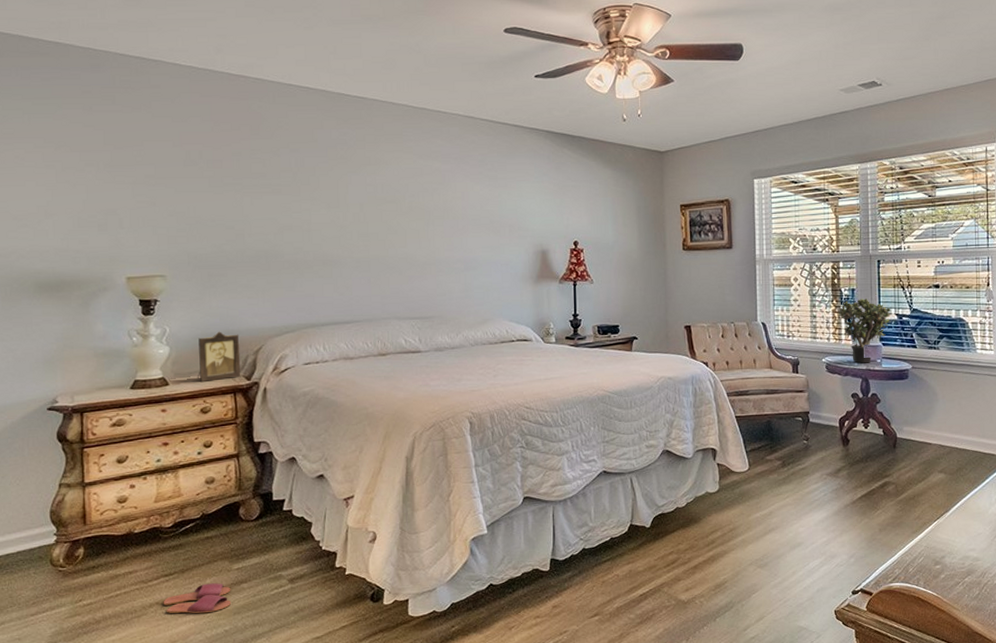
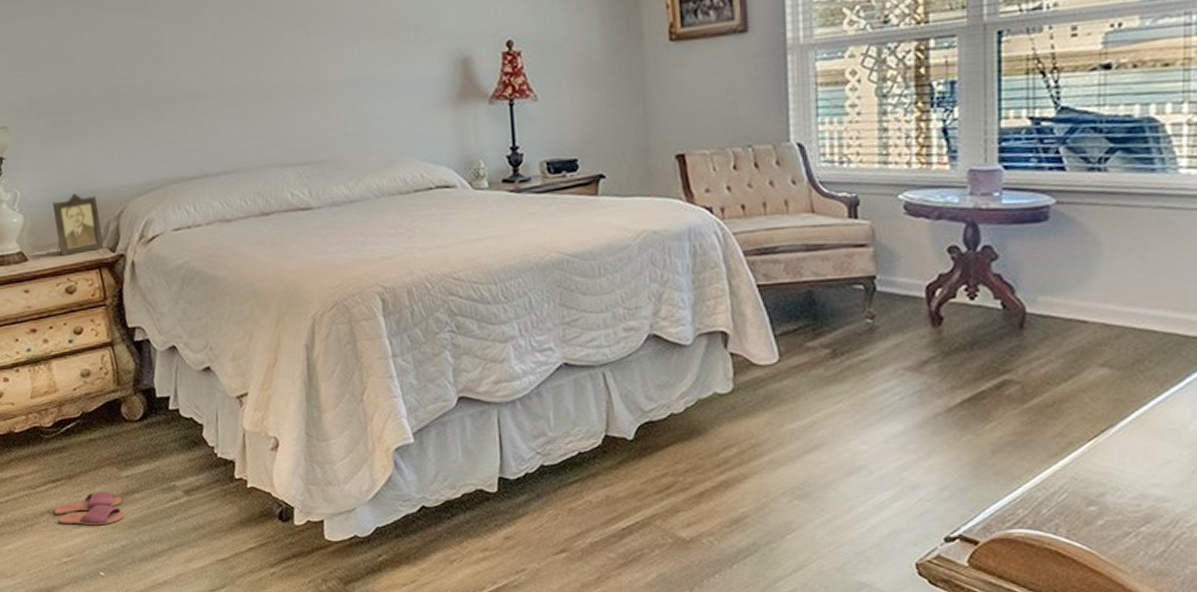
potted plant: present [837,298,891,363] -> none [924,94,1020,200]

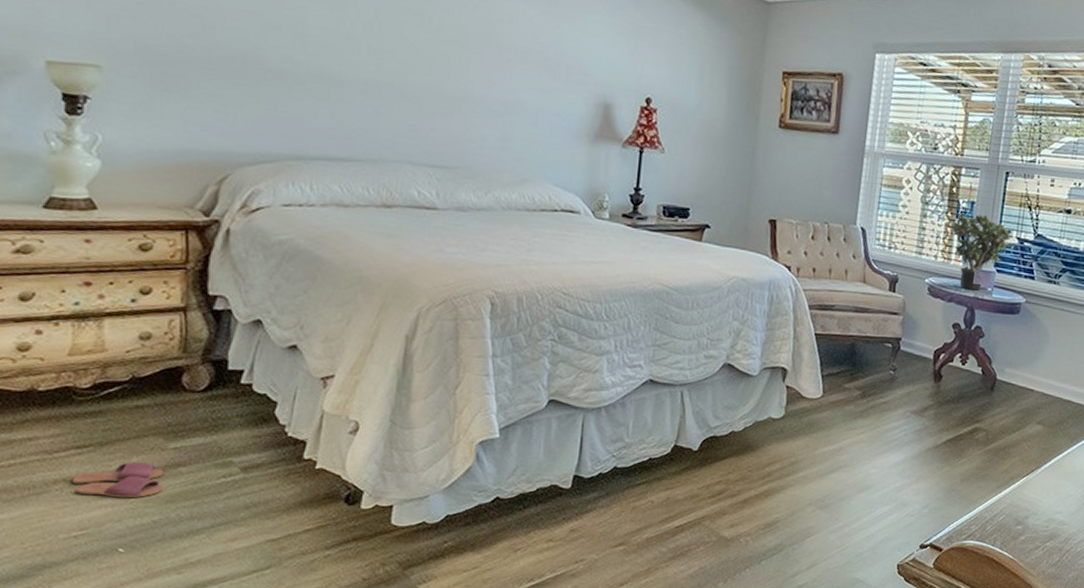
photo frame: present [52,192,104,257] -> none [136,148,198,212]
potted plant: none [924,94,1020,200] -> present [950,214,1012,291]

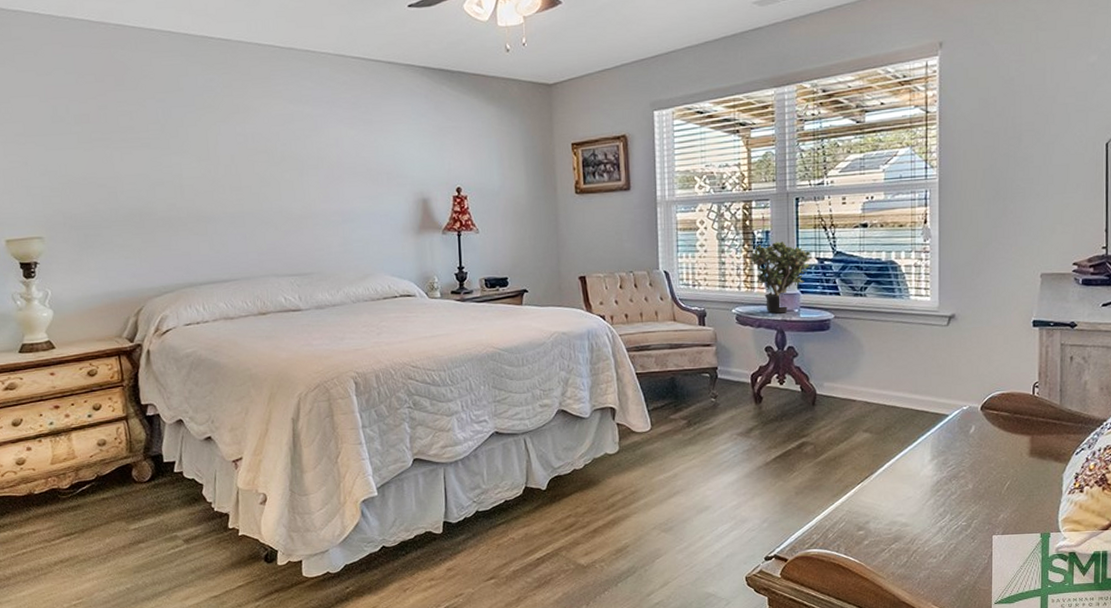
slippers: present [72,462,165,498] -> none [66,542,131,572]

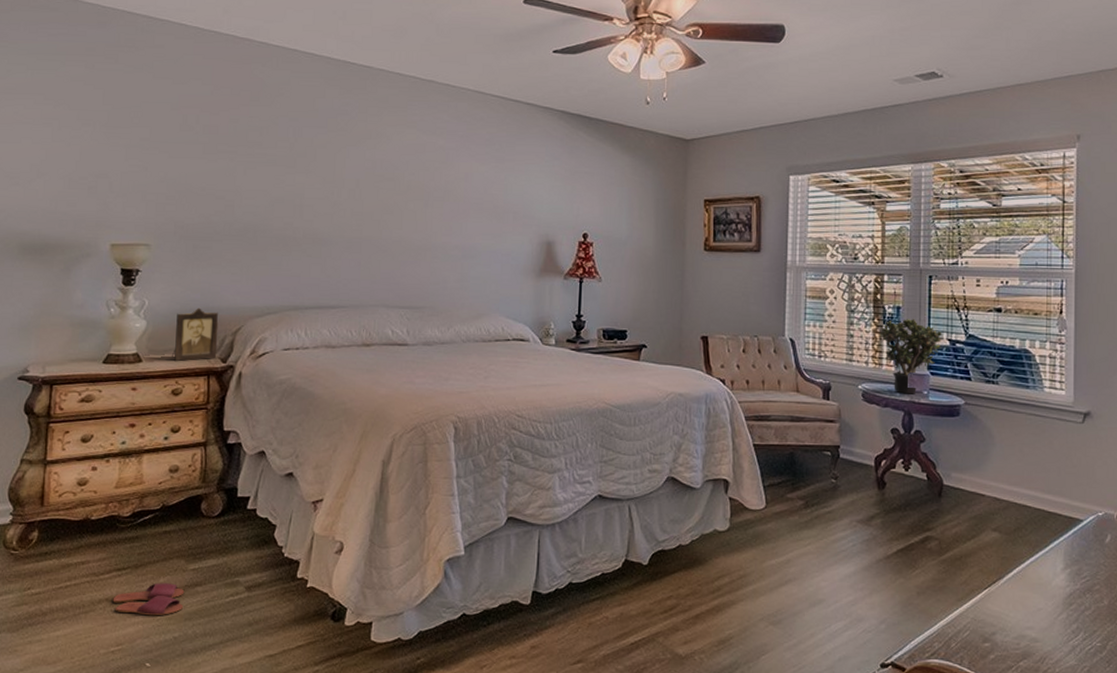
slippers: none [66,542,131,572] -> present [113,583,185,616]
photo frame: none [80,293,124,346] -> present [171,307,219,362]

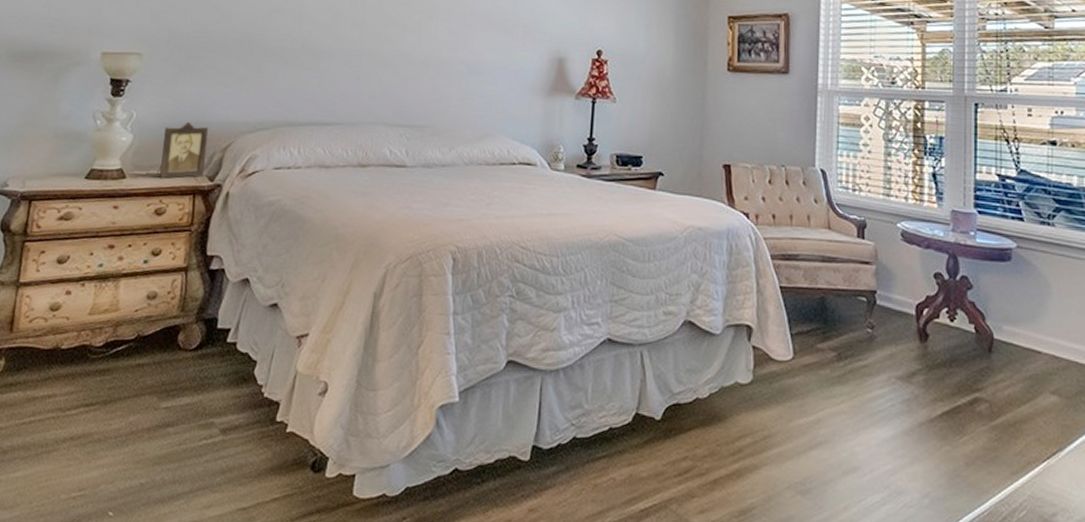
slippers: present [113,583,185,616] -> none [78,421,155,459]
potted plant: present [878,318,942,394] -> none [919,149,990,235]

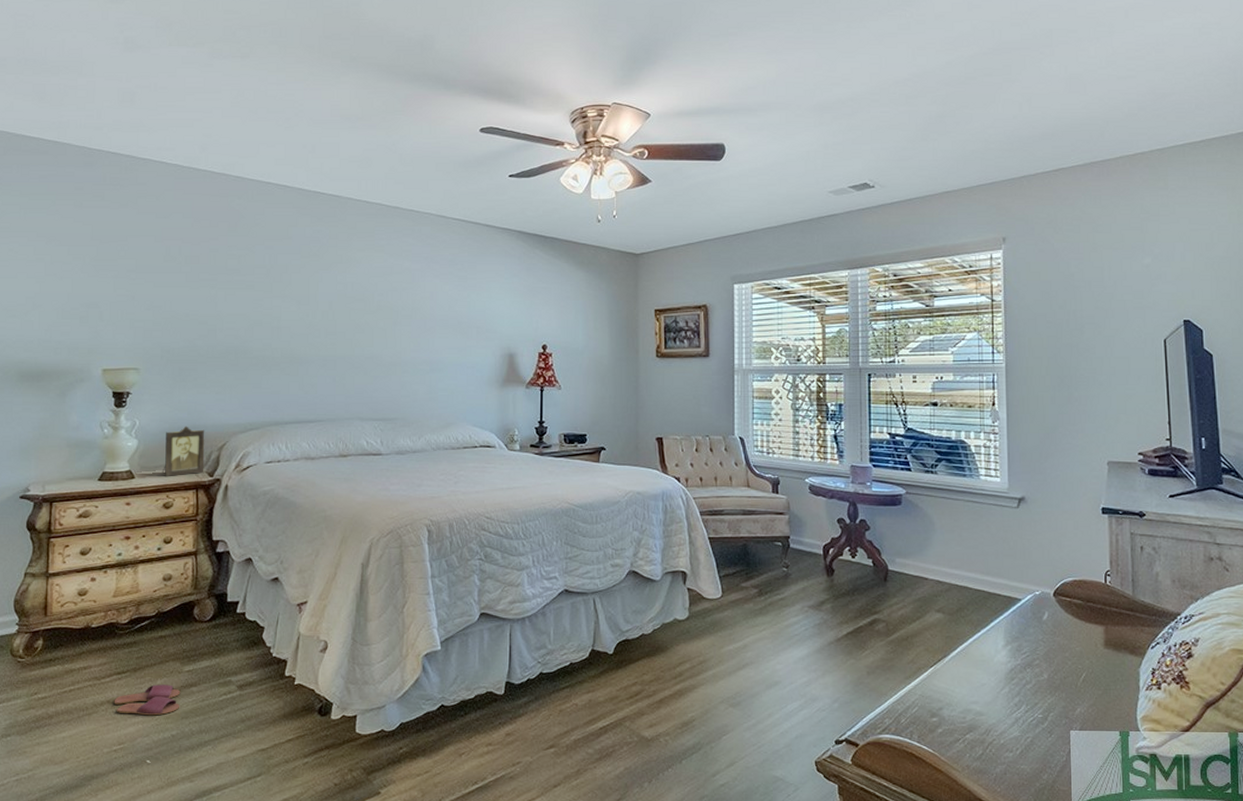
slippers: none [78,421,155,459] -> present [114,684,181,716]

